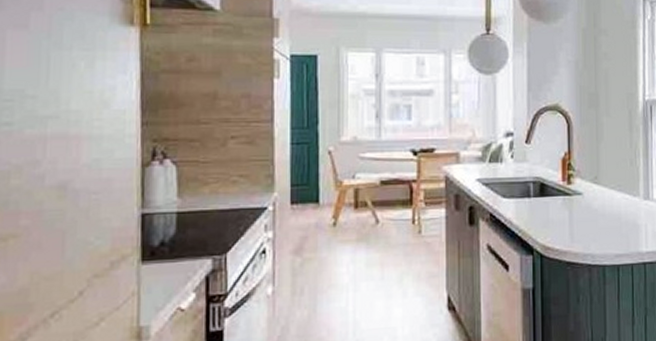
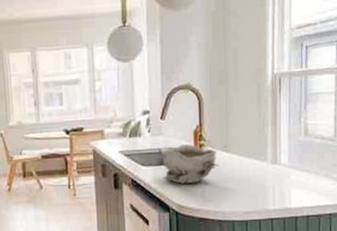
bowl: none [521,173,590,220] -> present [157,144,220,184]

